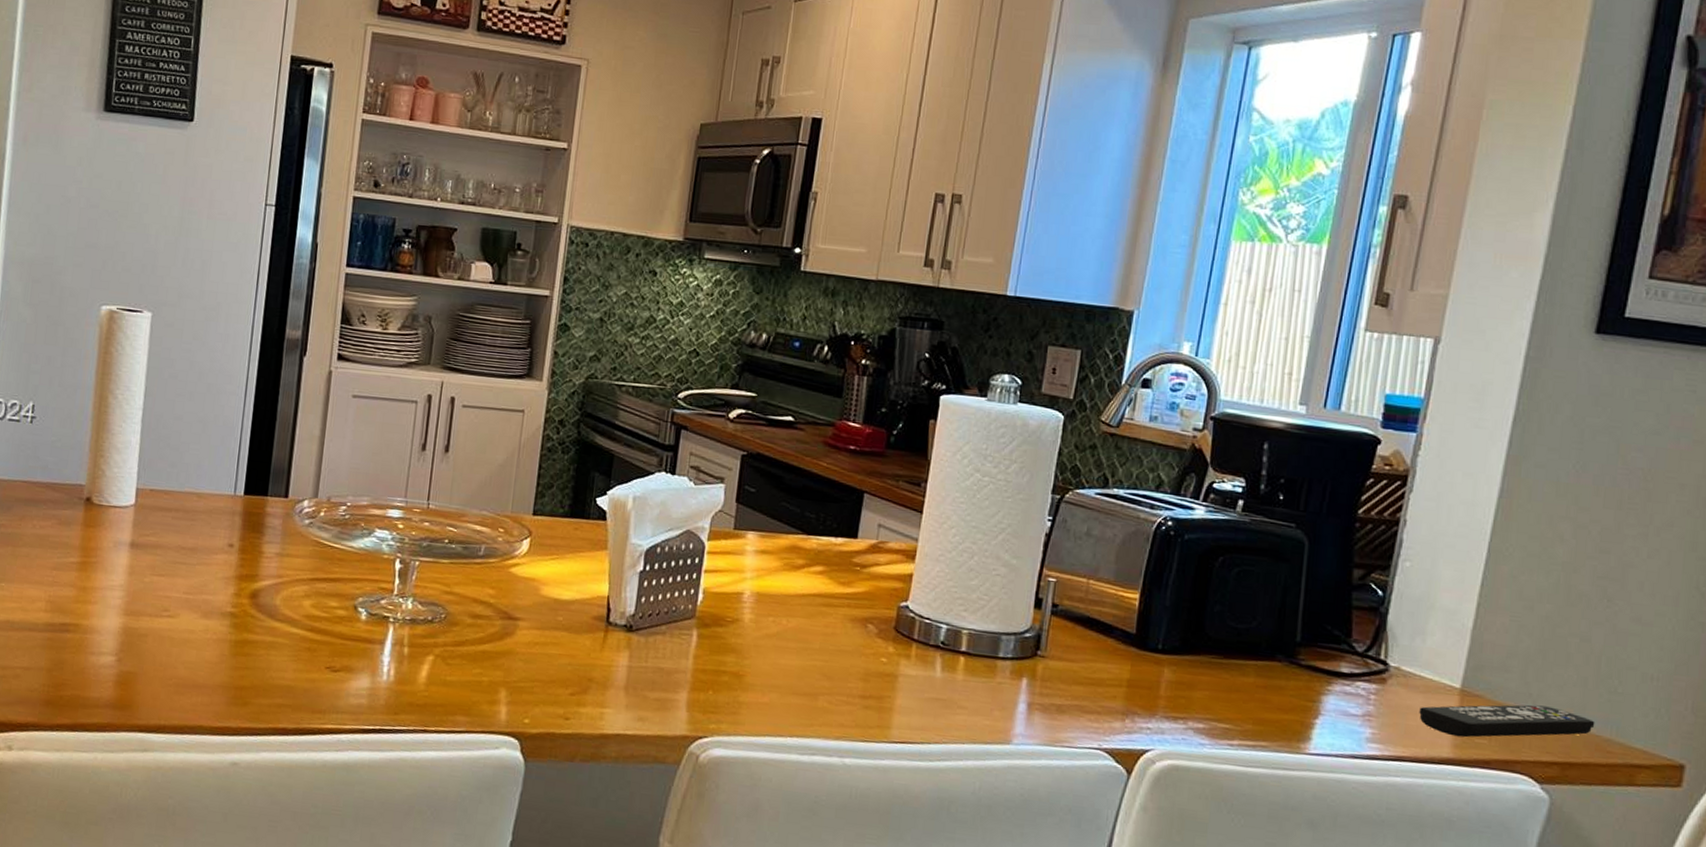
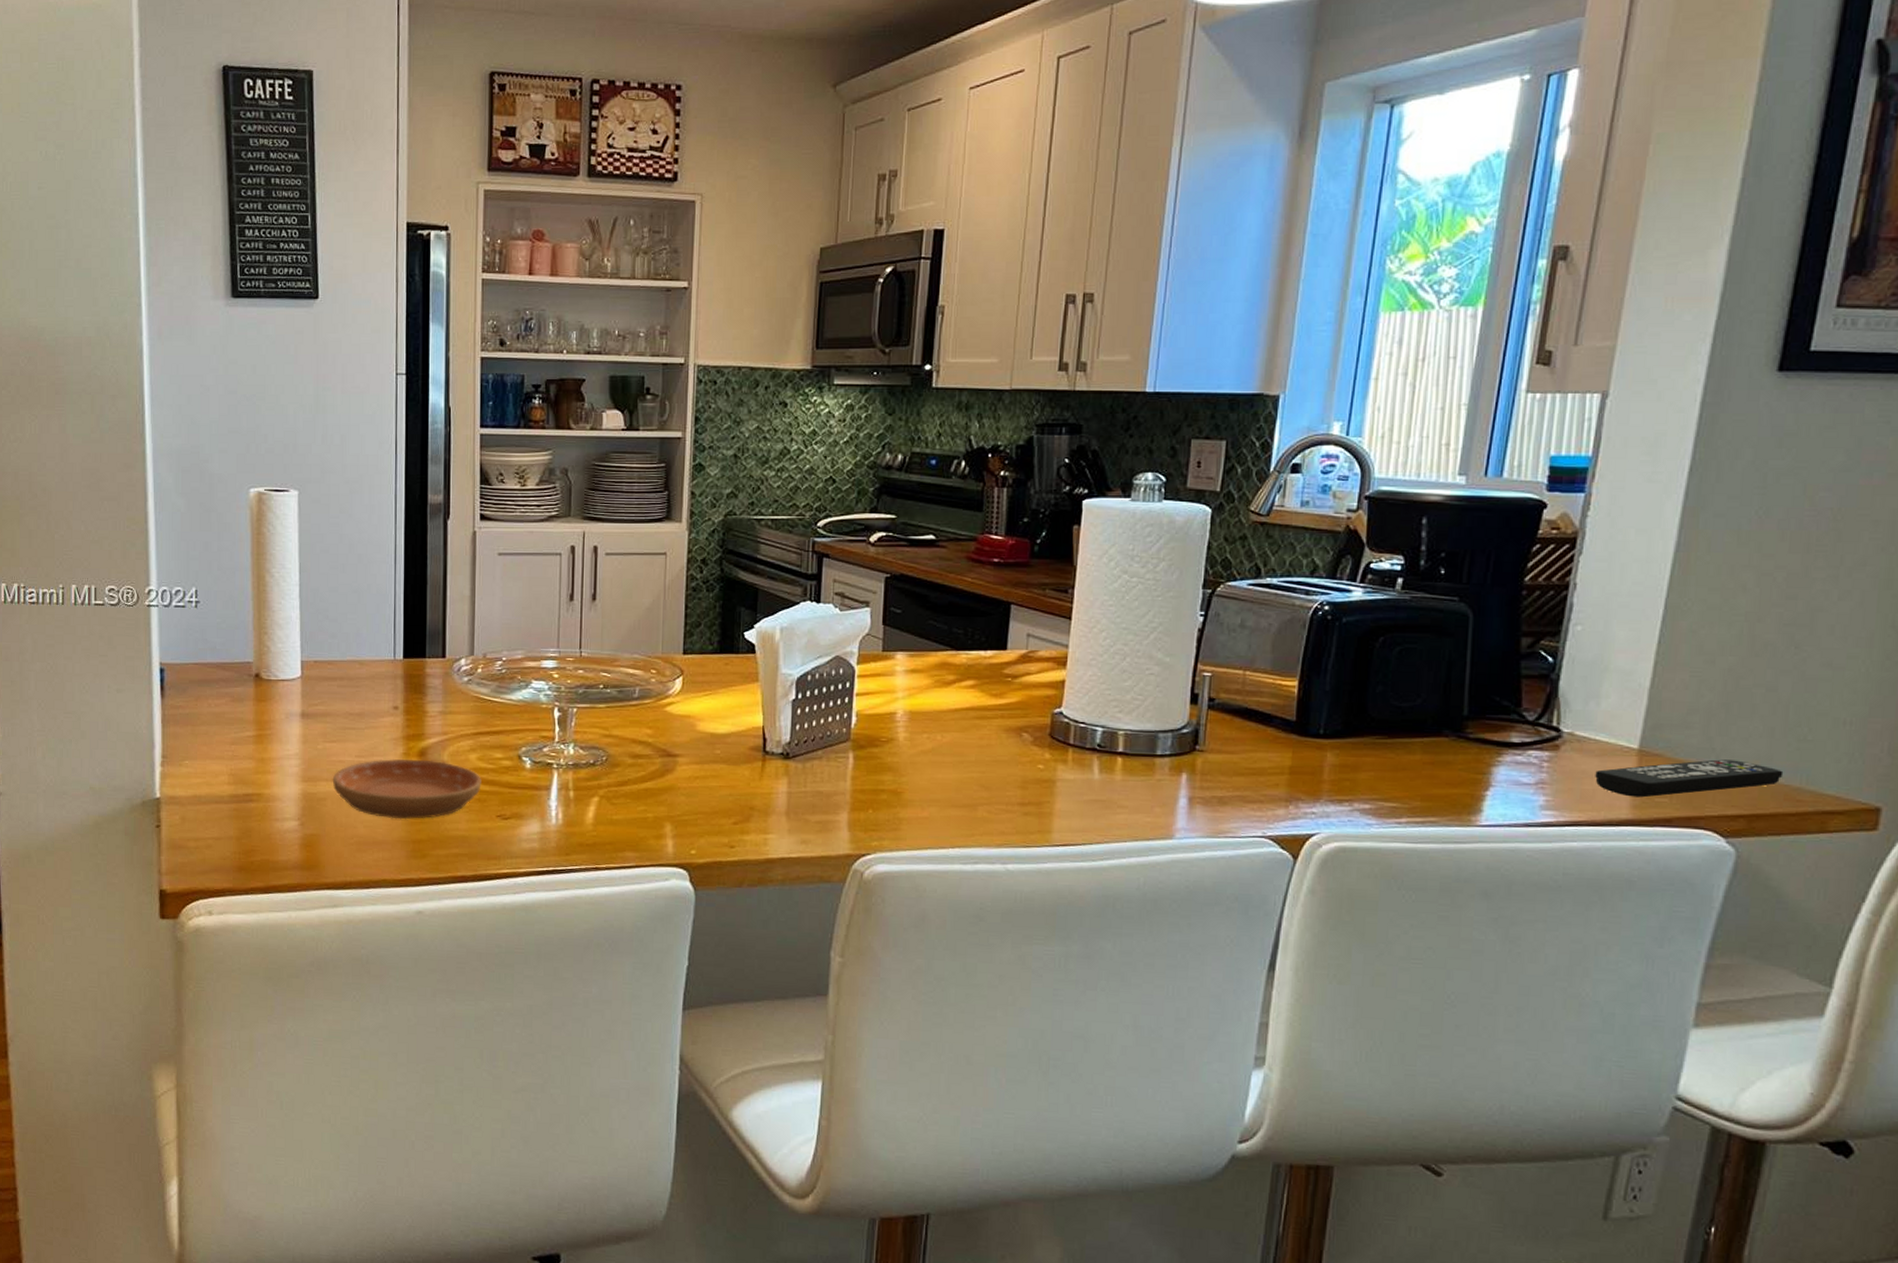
saucer: none [156,598,314,665] -> present [332,759,482,820]

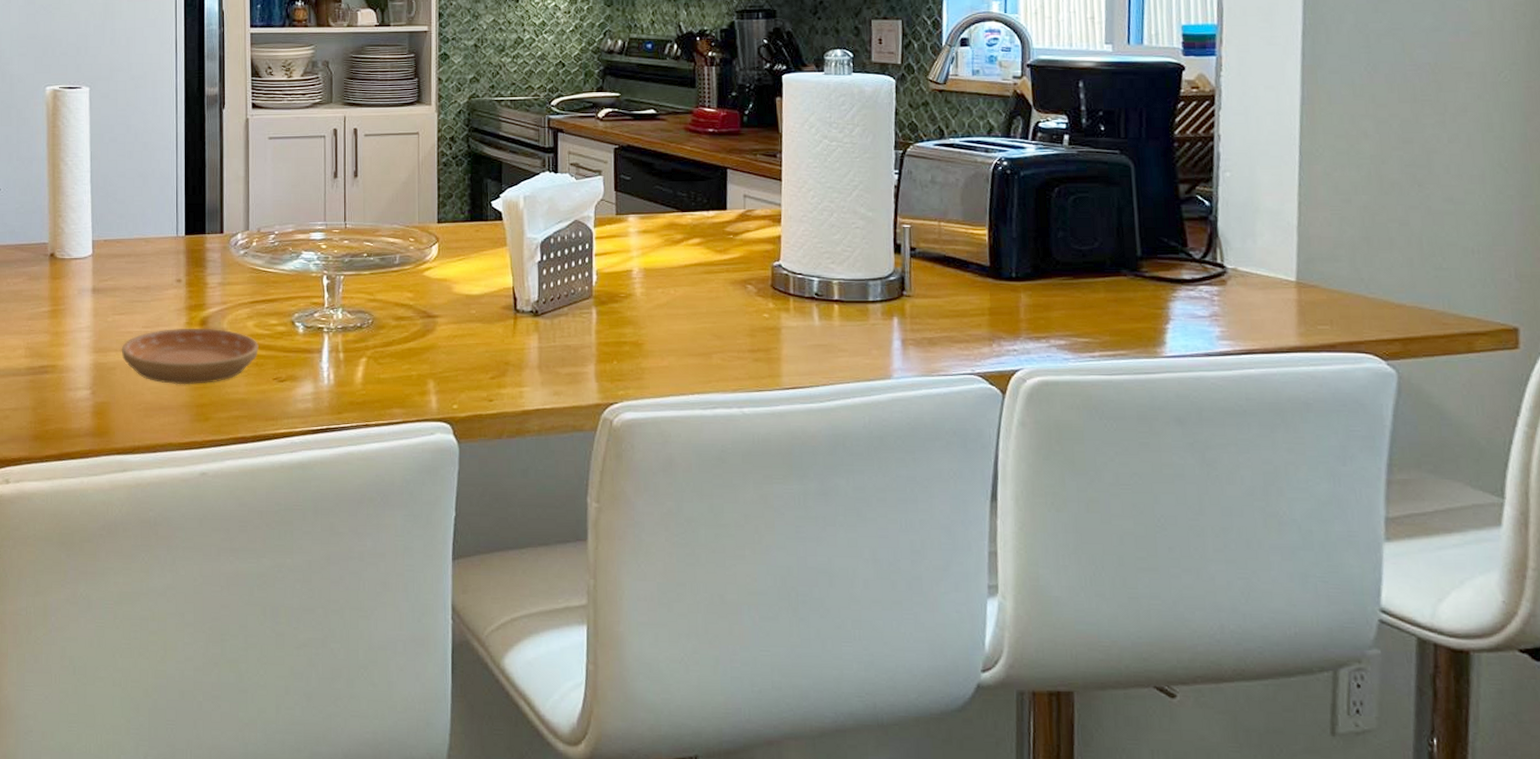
remote control: present [1595,759,1784,798] -> none [1261,288,1427,326]

